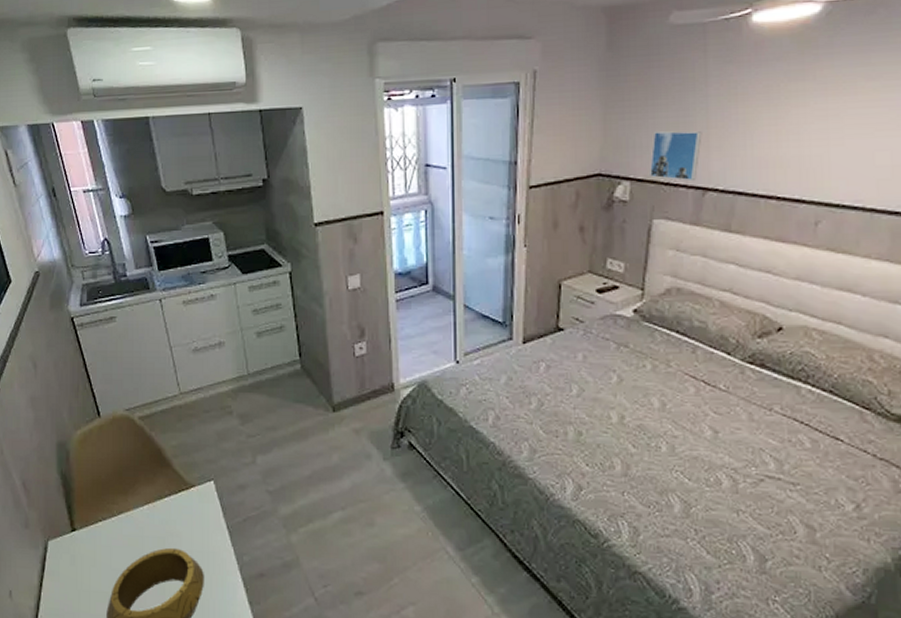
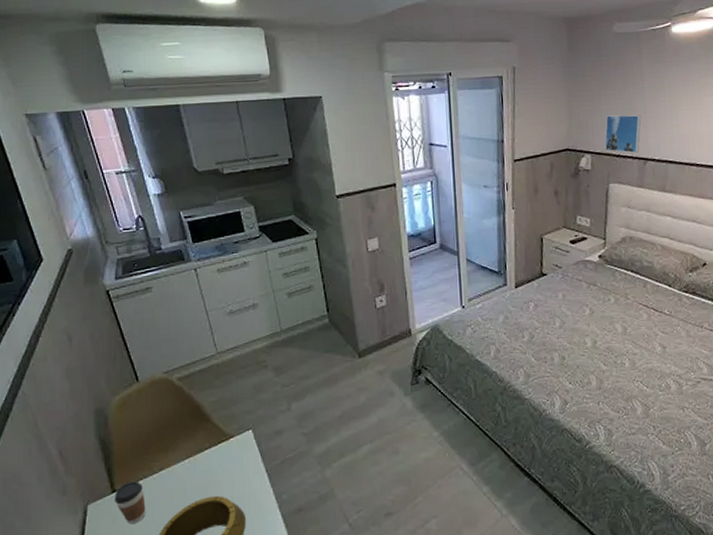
coffee cup: none [74,521,104,567] -> present [114,480,146,525]

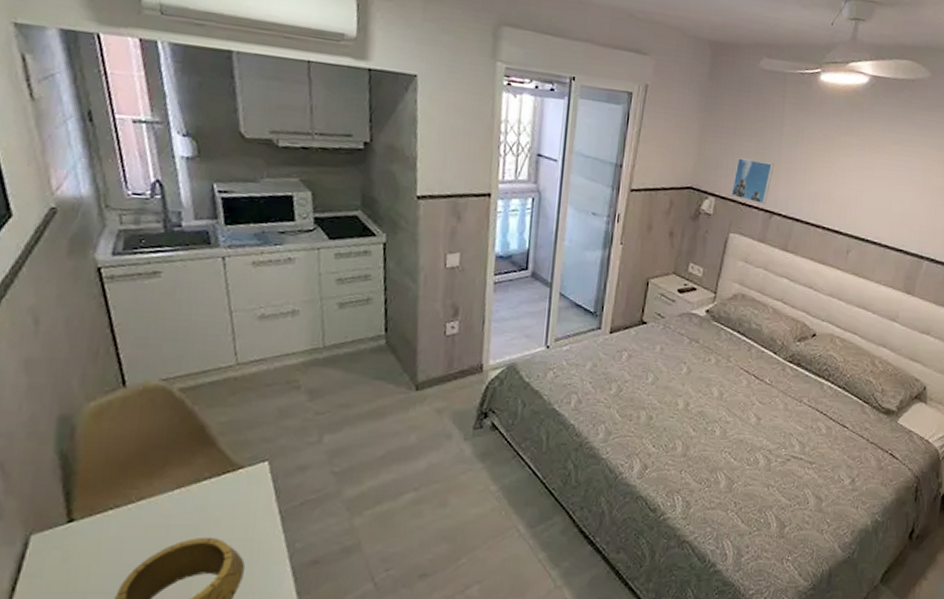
coffee cup: present [114,480,146,525] -> none [70,509,113,564]

